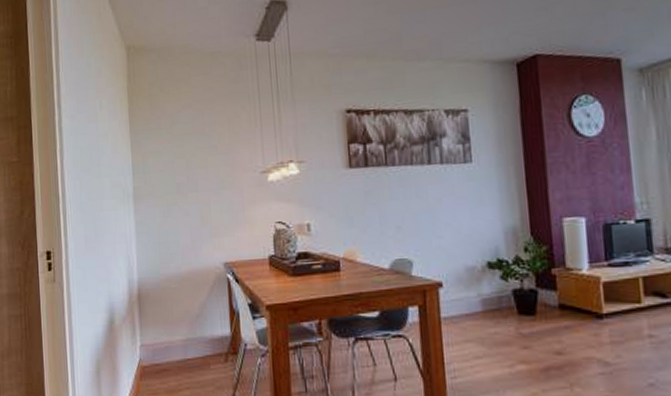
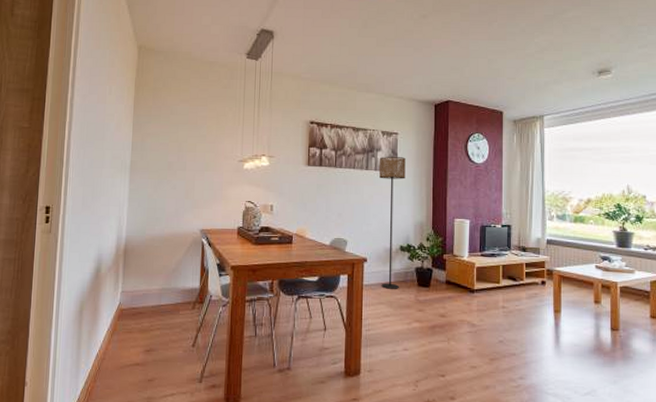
floor lamp: none [446,141,491,321] -> present [379,157,406,289]

